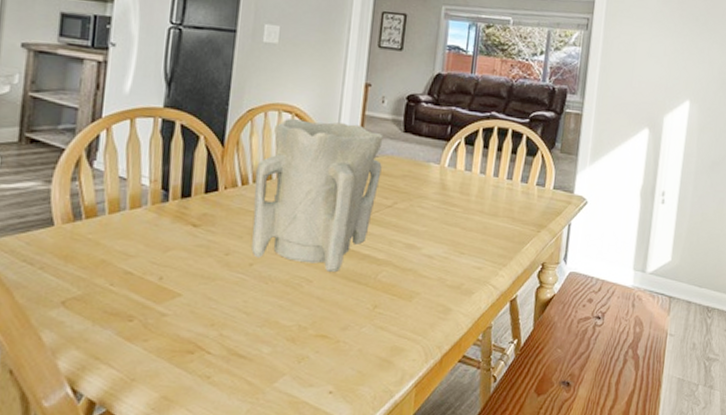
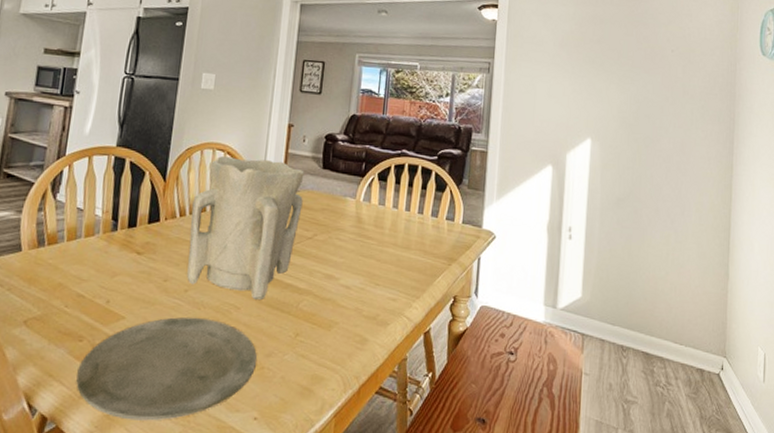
plate: none [127,292,332,400] -> present [76,317,257,421]

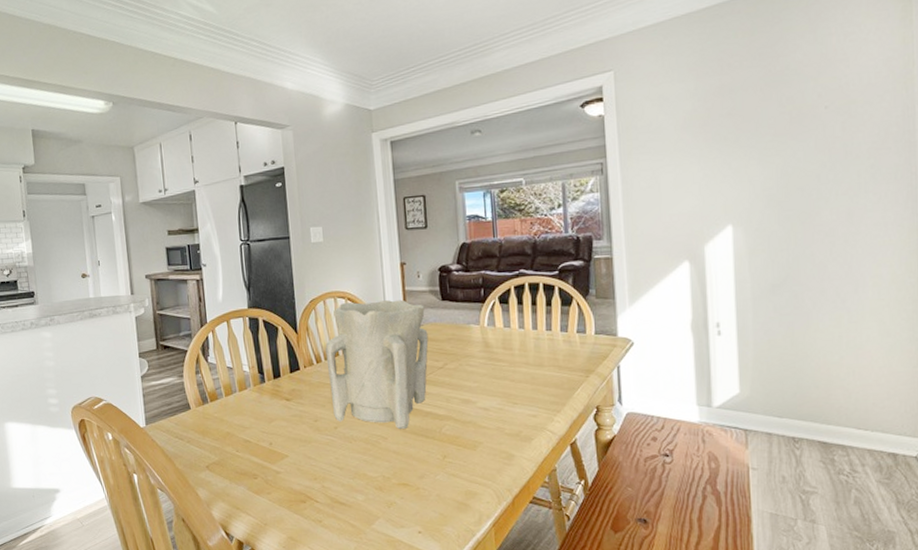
plate: present [76,317,257,421] -> none [258,450,411,540]

